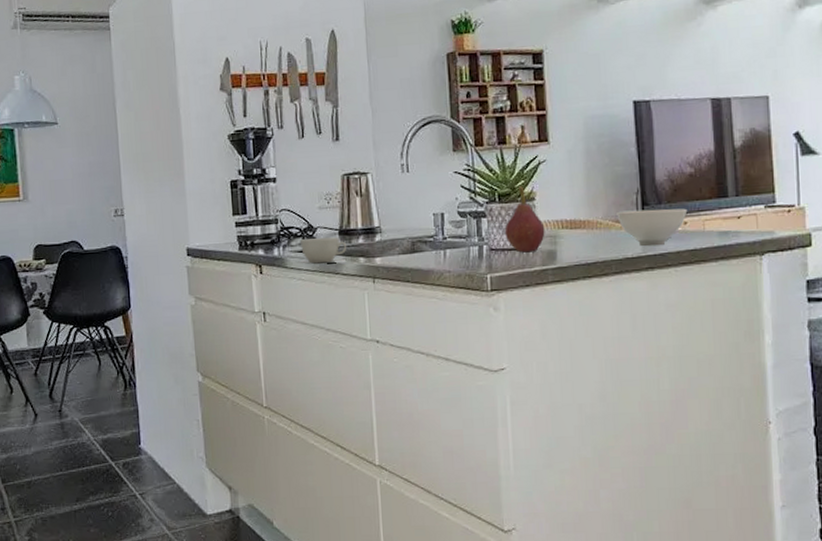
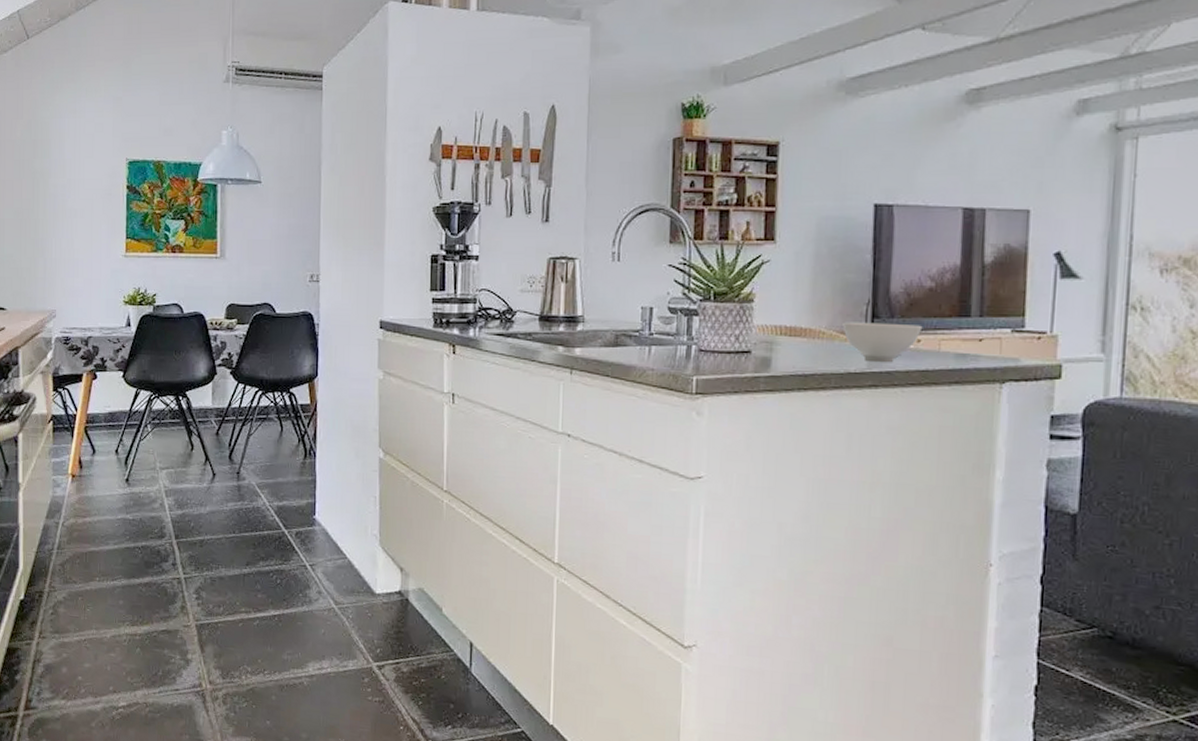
teacup: present [295,237,347,265] -> none [491,322,547,350]
fruit: present [504,186,545,253] -> none [717,286,761,357]

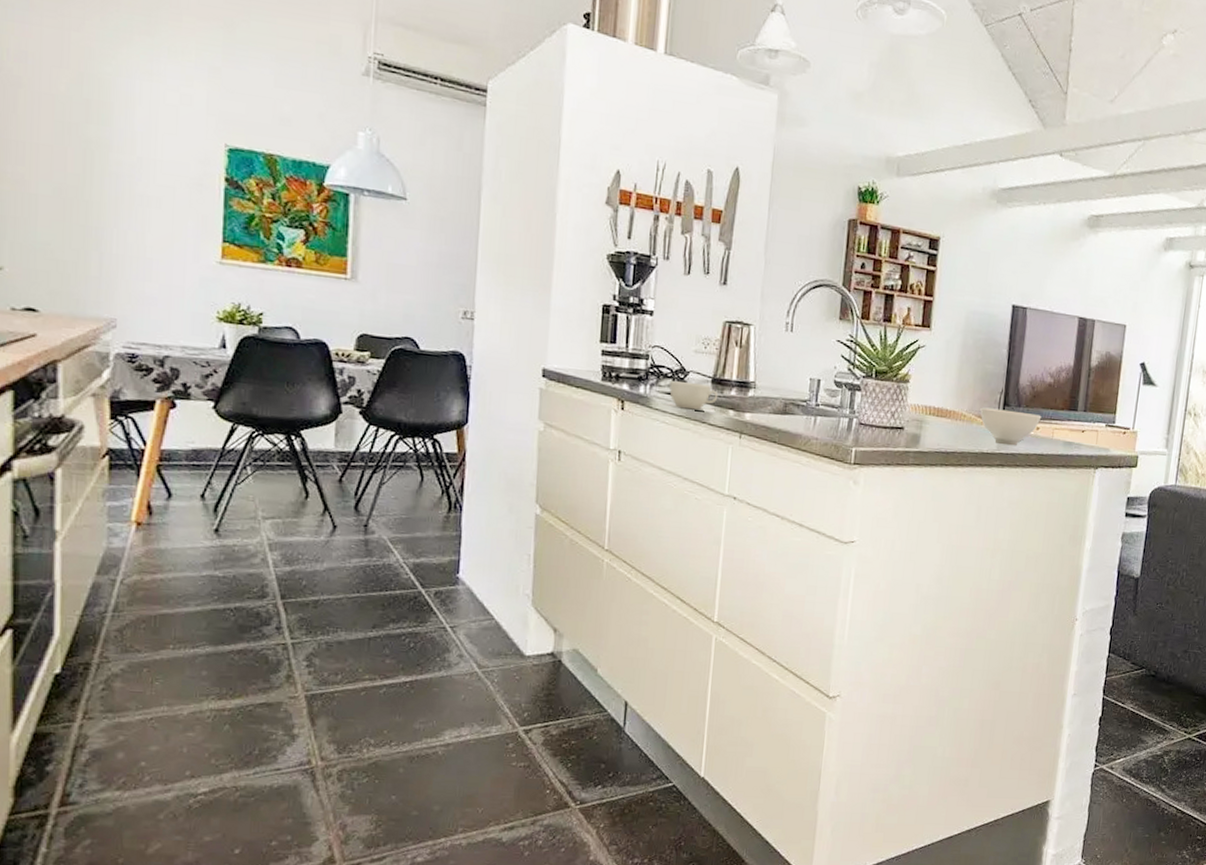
teacup: none [491,322,547,350] -> present [661,381,719,411]

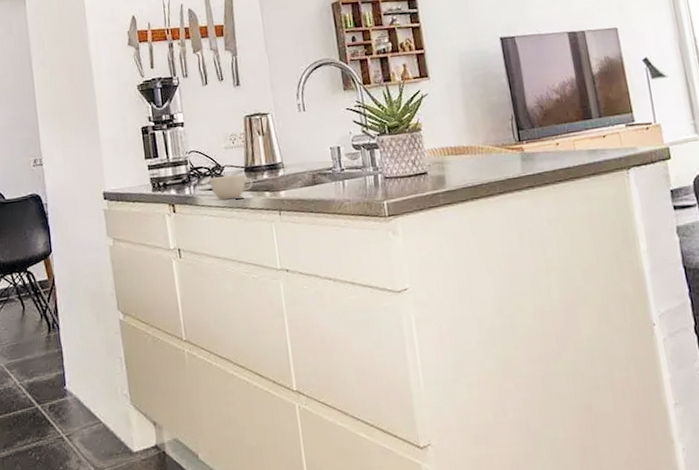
bowl: present [980,407,1042,446] -> none [495,131,558,168]

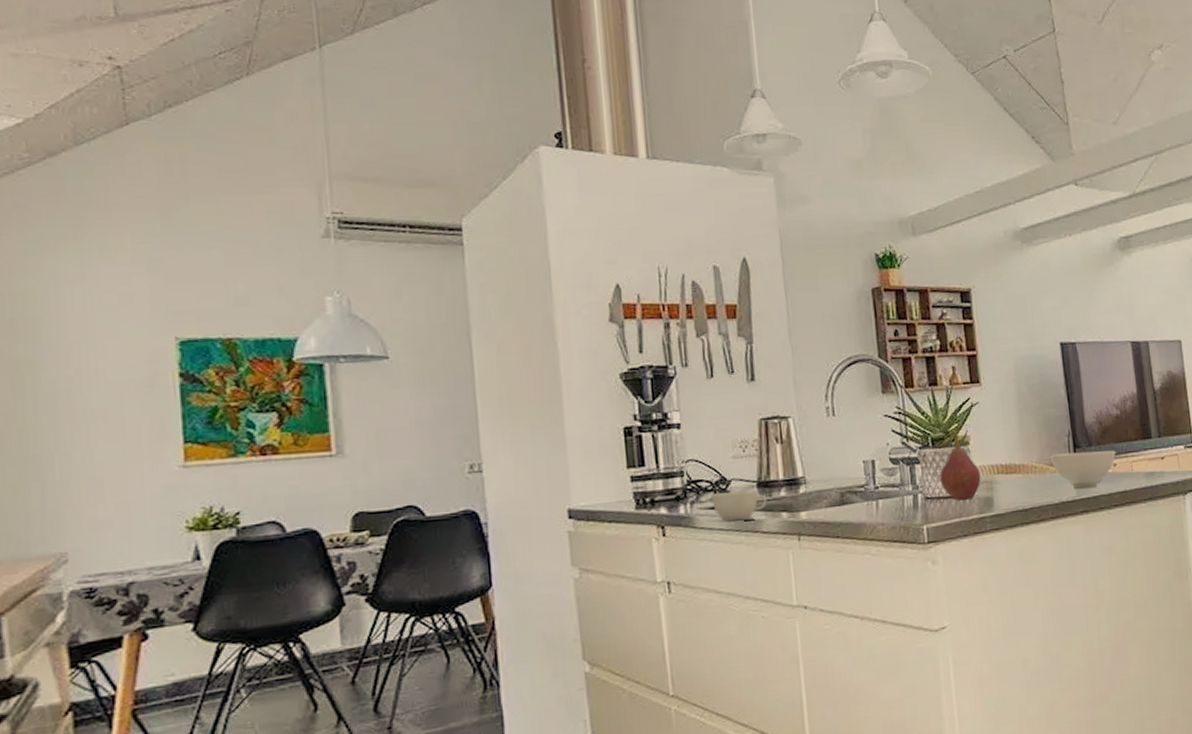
fruit: none [396,118,434,179] -> present [939,430,981,500]
bowl: none [495,131,558,168] -> present [1050,450,1116,490]

